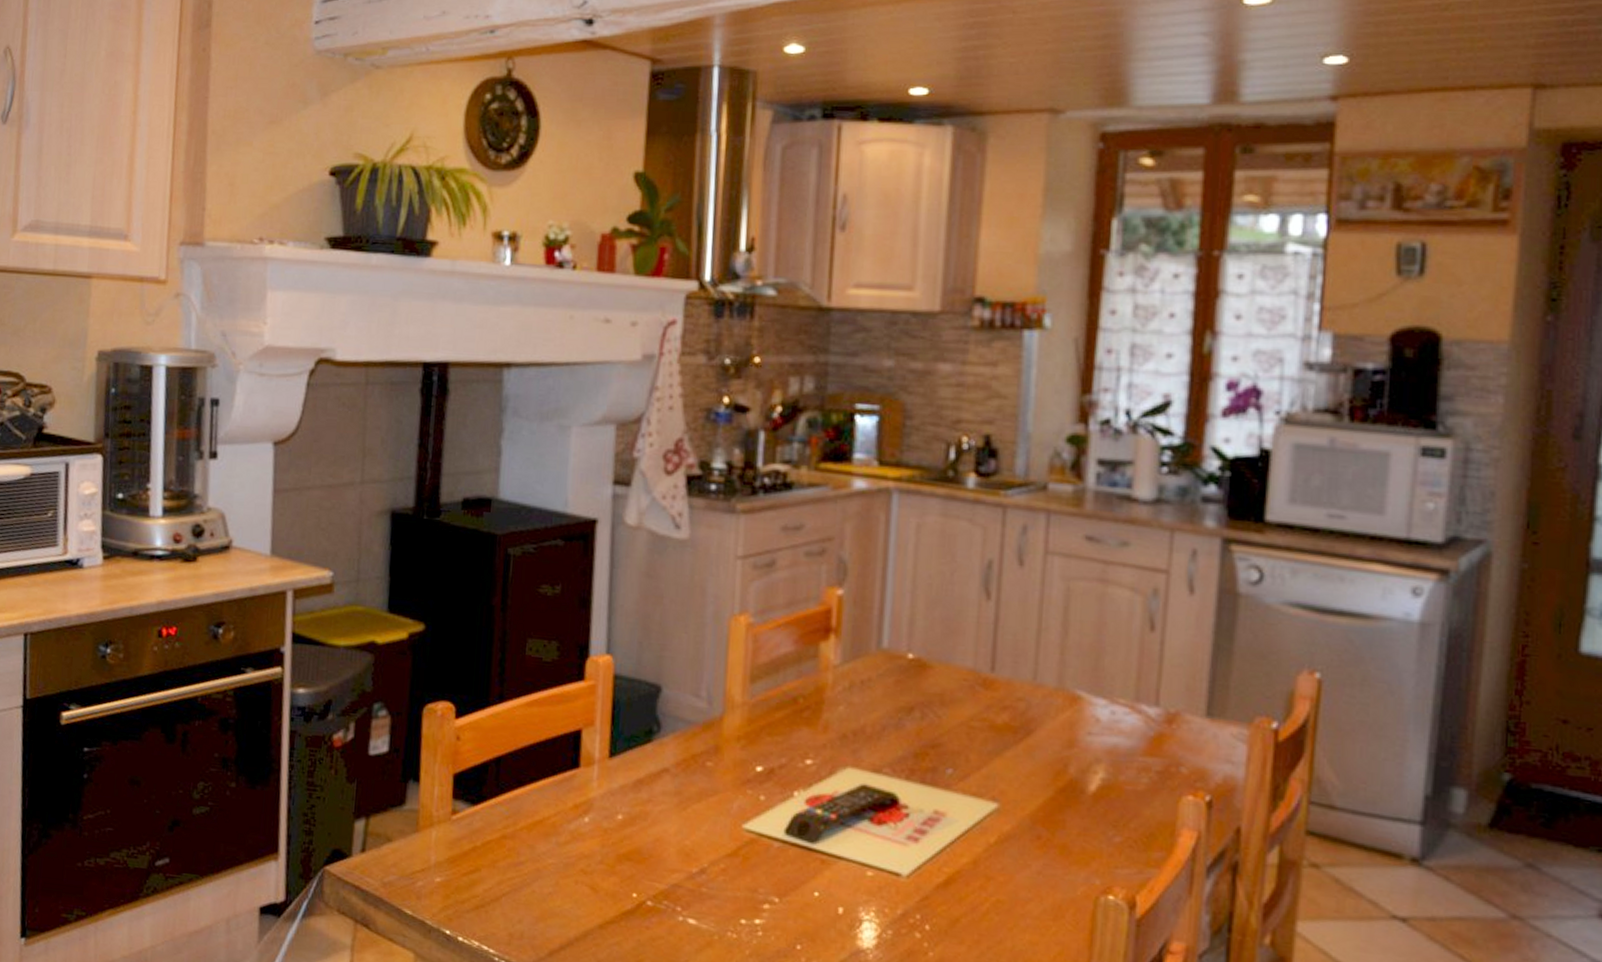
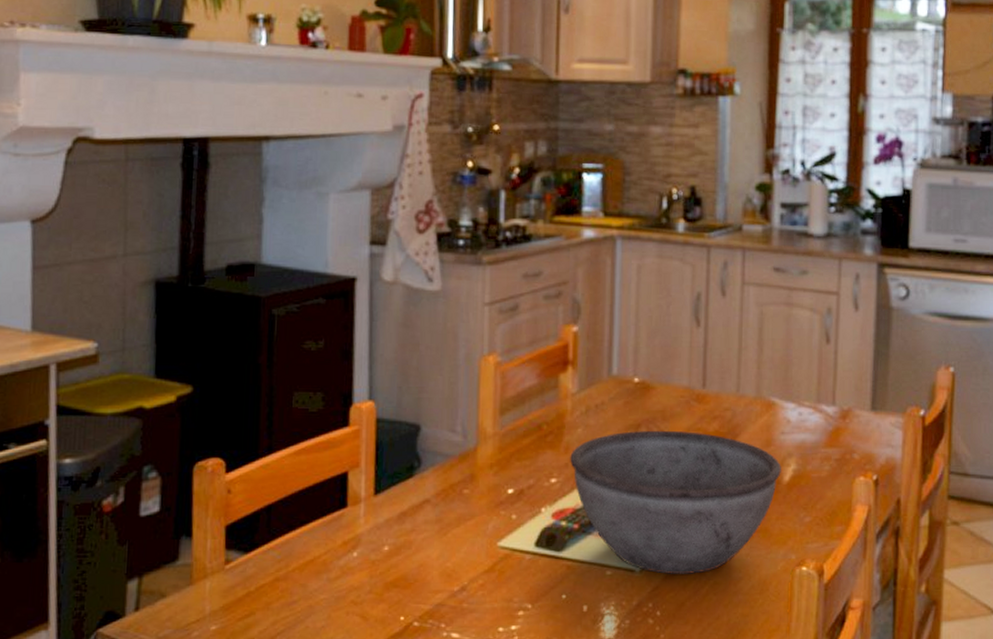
bowl: none [829,714,1086,888] -> present [570,430,781,574]

